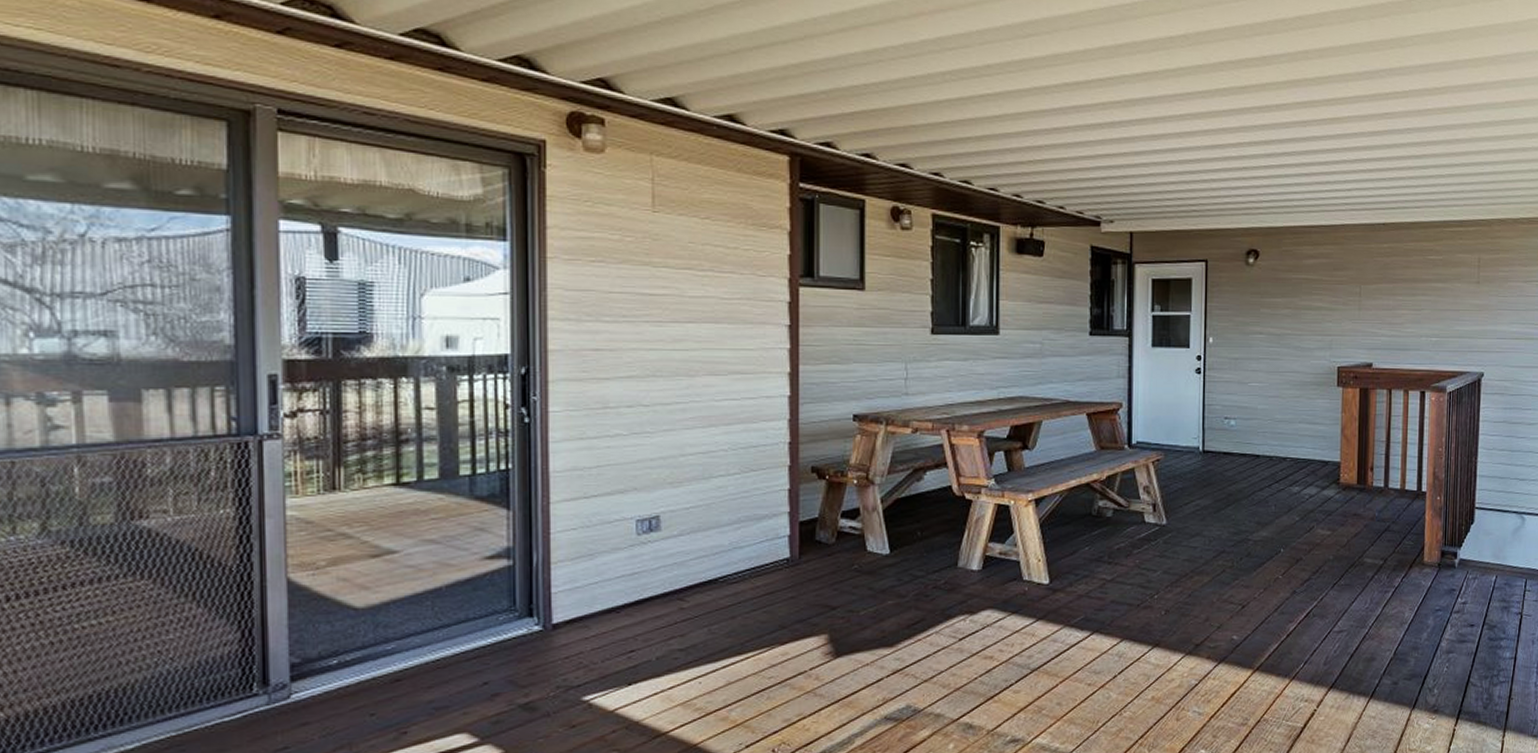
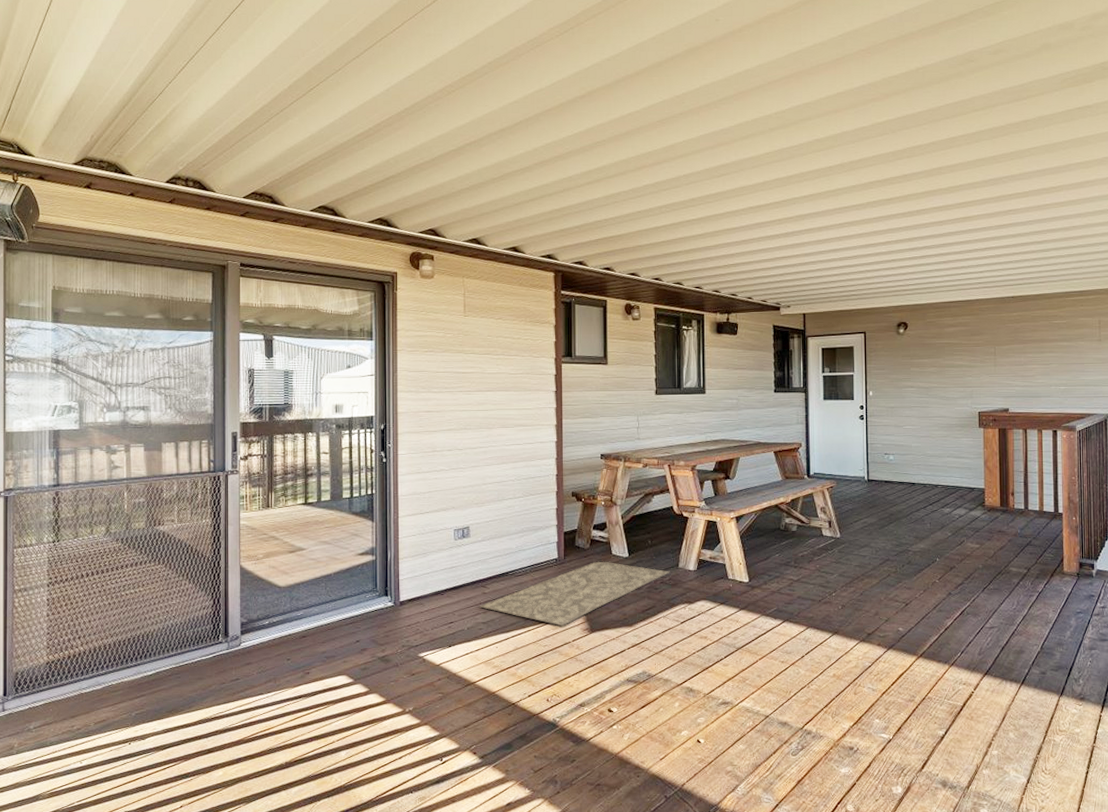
rug: none [674,561,946,651] -> present [479,562,670,627]

